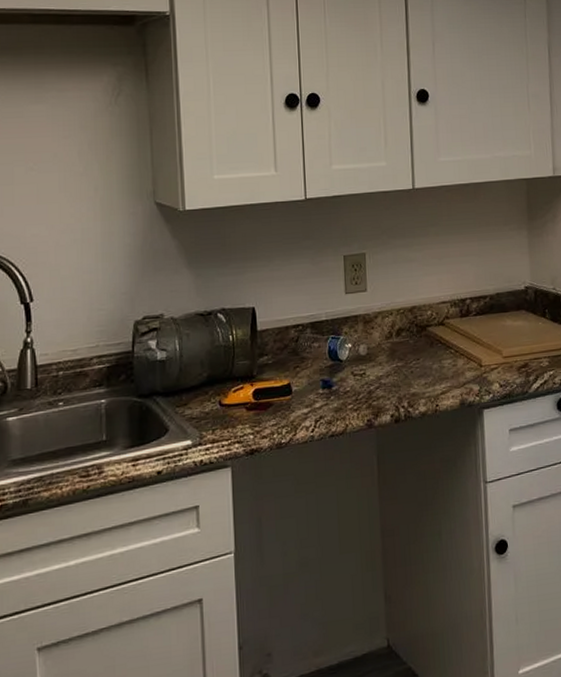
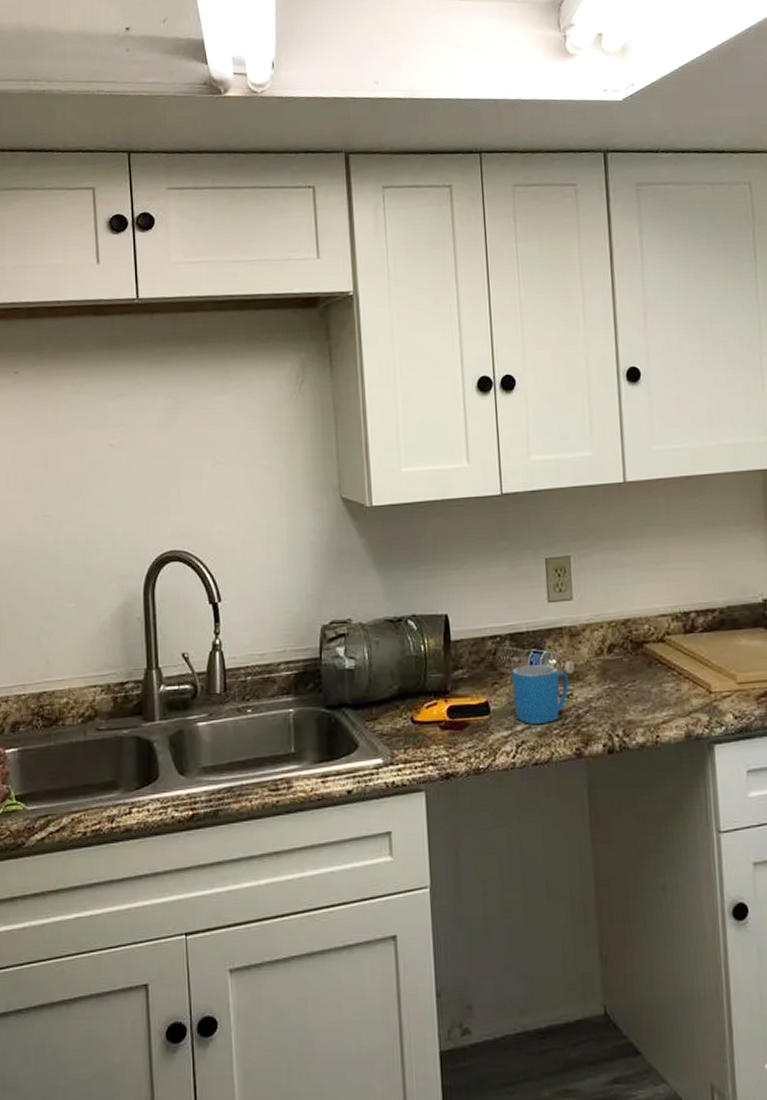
mug: none [312,348,362,401] -> present [512,664,569,724]

